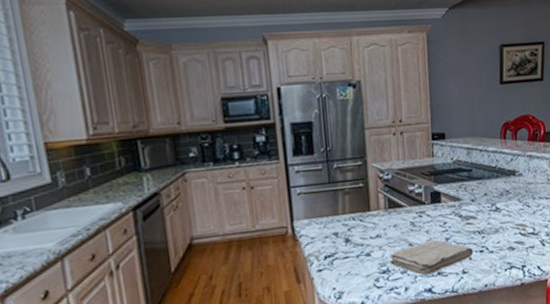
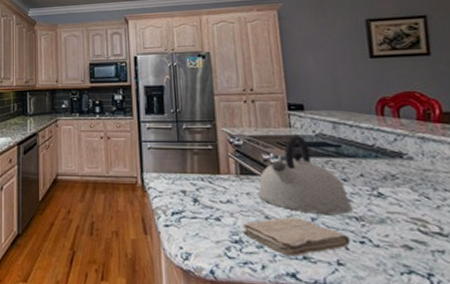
kettle: none [403,163,477,235] -> present [257,134,353,215]

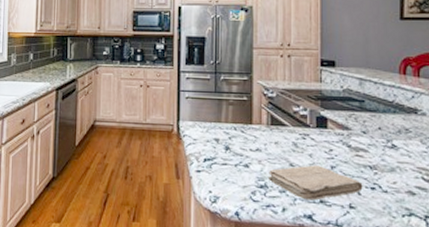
kettle: present [257,134,353,215] -> none [284,89,369,164]

